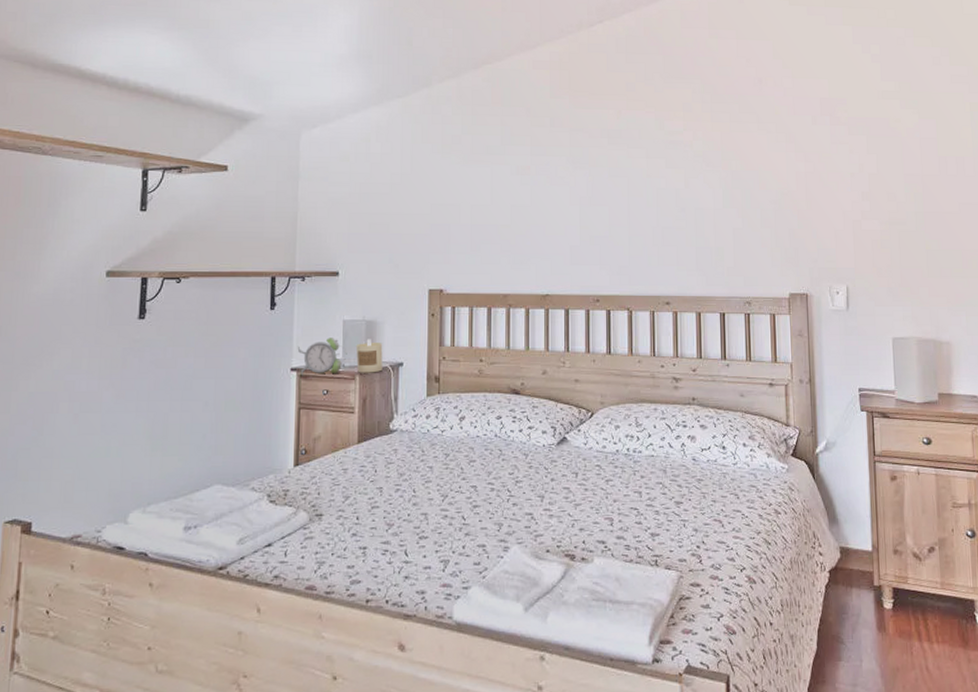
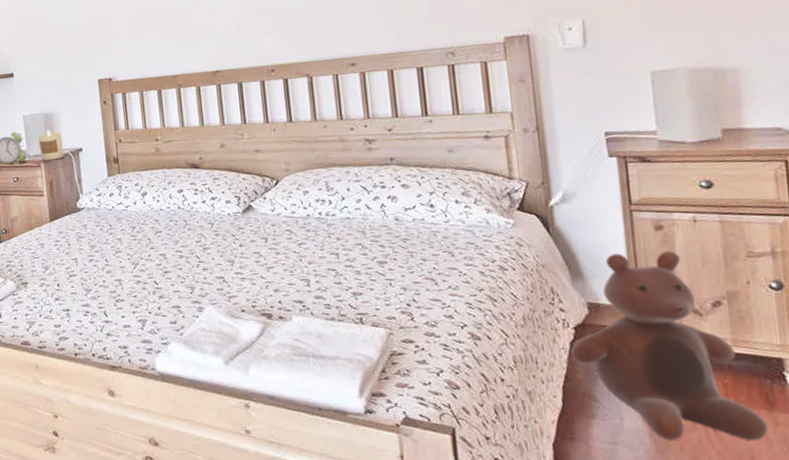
stuffed bear: none [826,500,963,679] -> present [571,251,768,441]

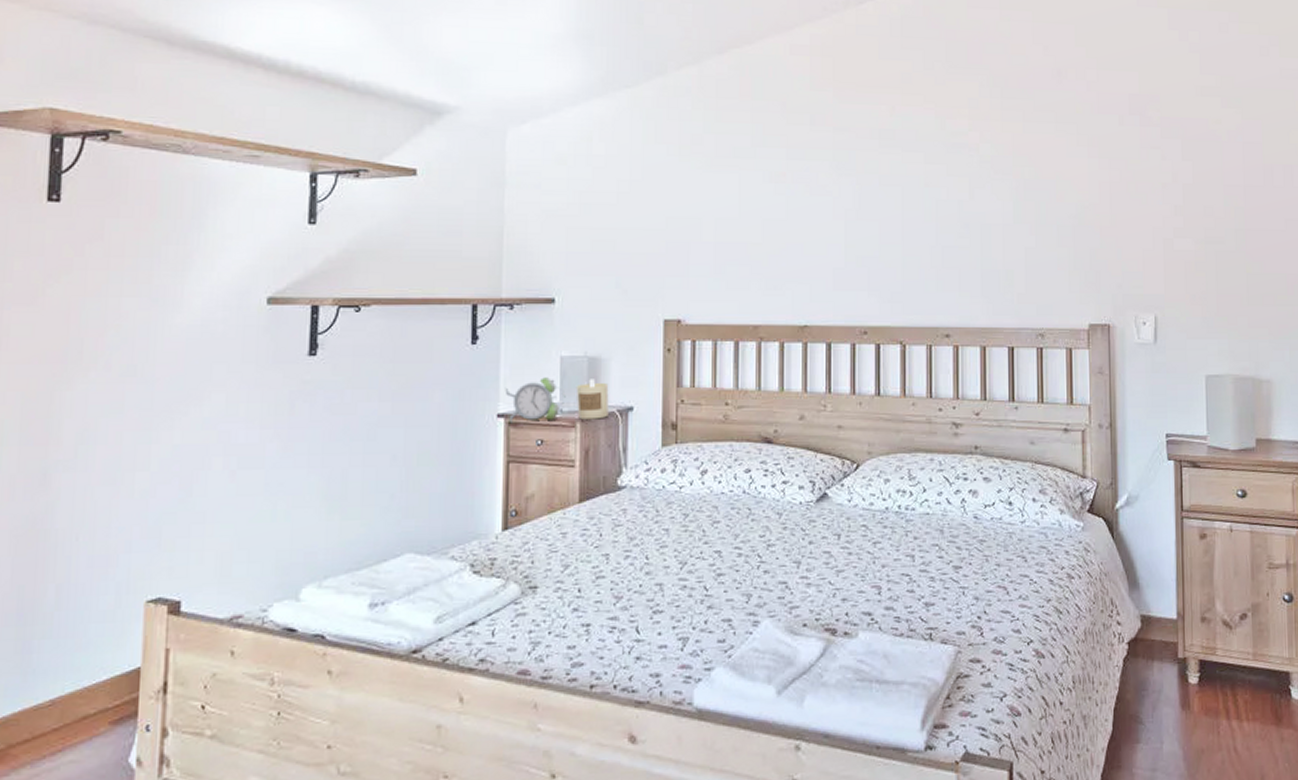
stuffed bear: present [571,251,768,441] -> none [1123,561,1275,763]

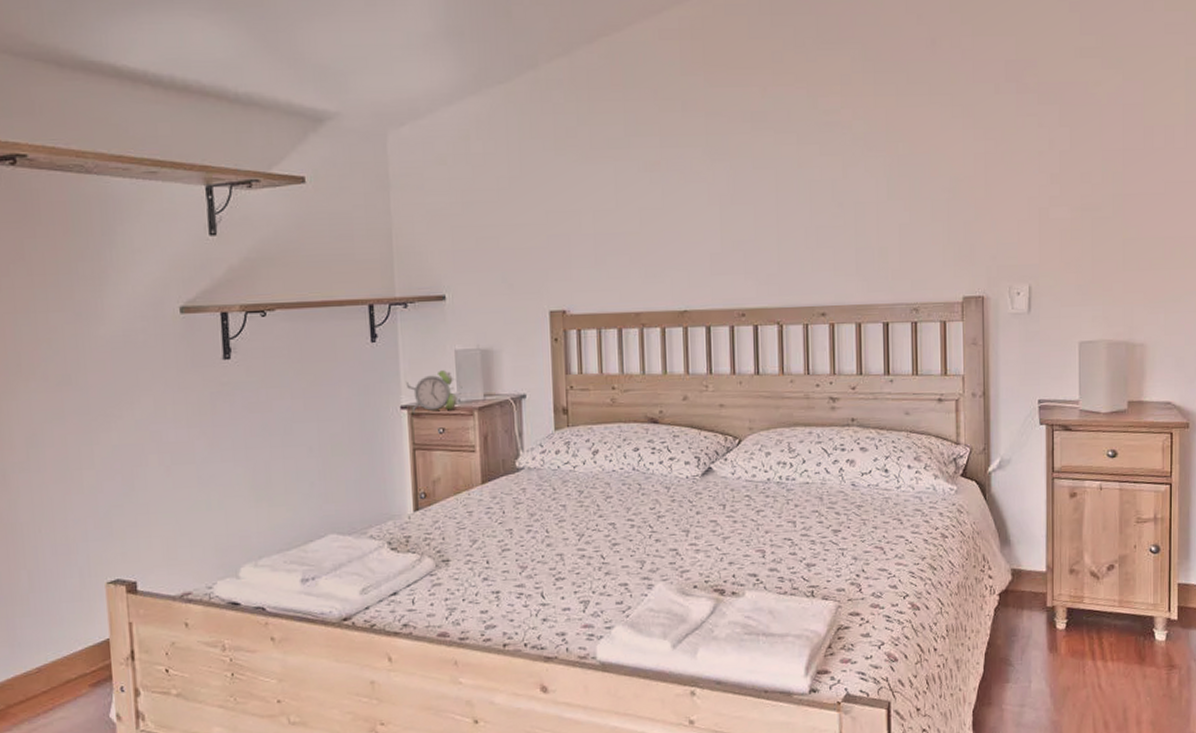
candle: present [575,379,609,420] -> none [471,370,503,408]

